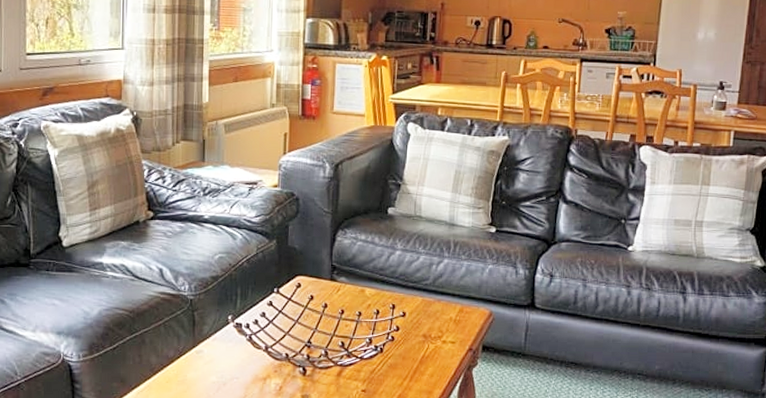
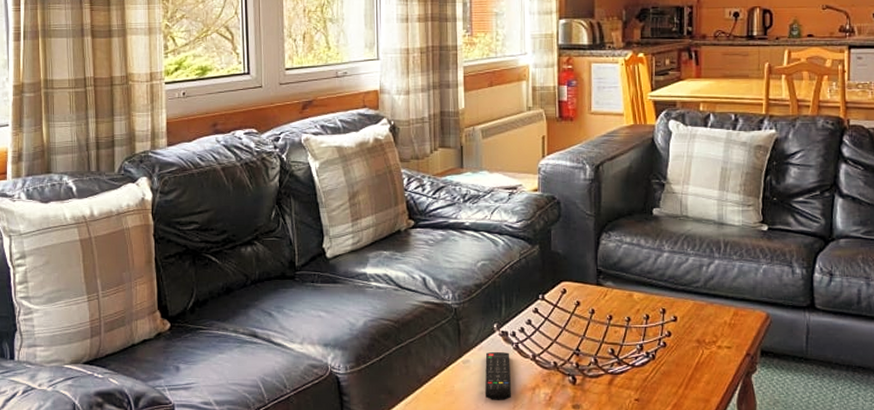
remote control: none [216,342,244,391] -> present [484,351,512,401]

